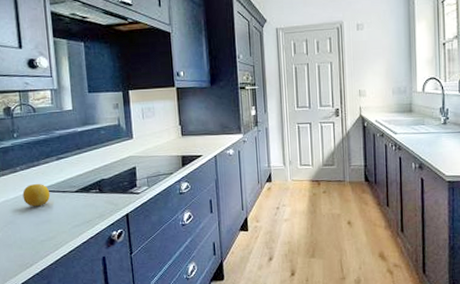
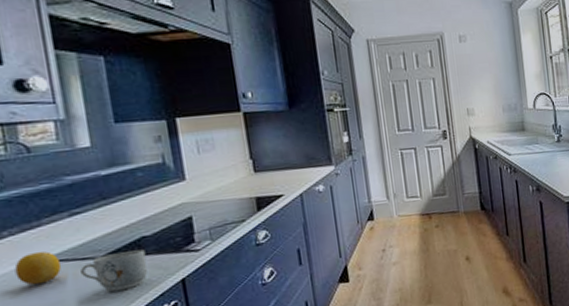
mug: none [62,189,105,217] -> present [81,249,148,292]

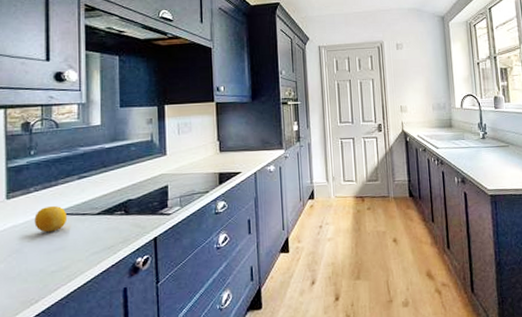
mug: present [81,249,148,292] -> none [81,210,130,243]

